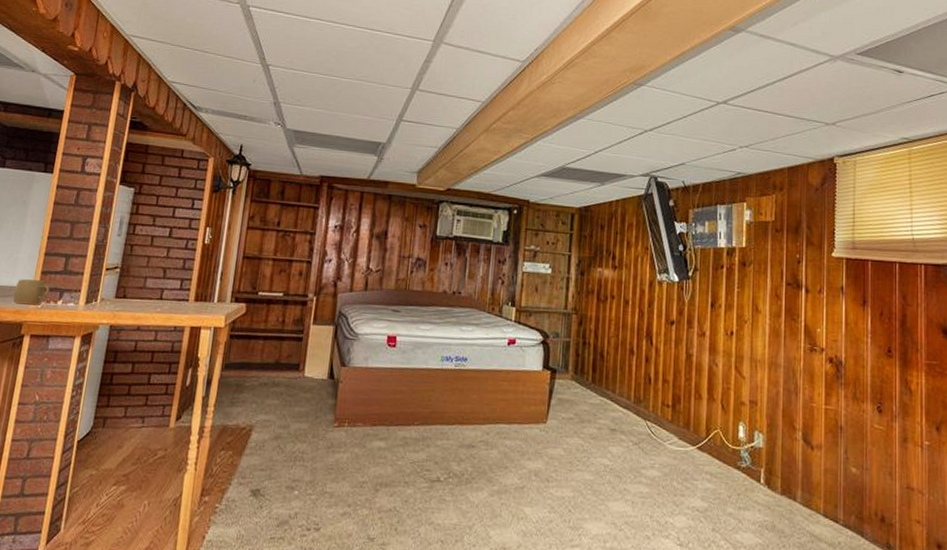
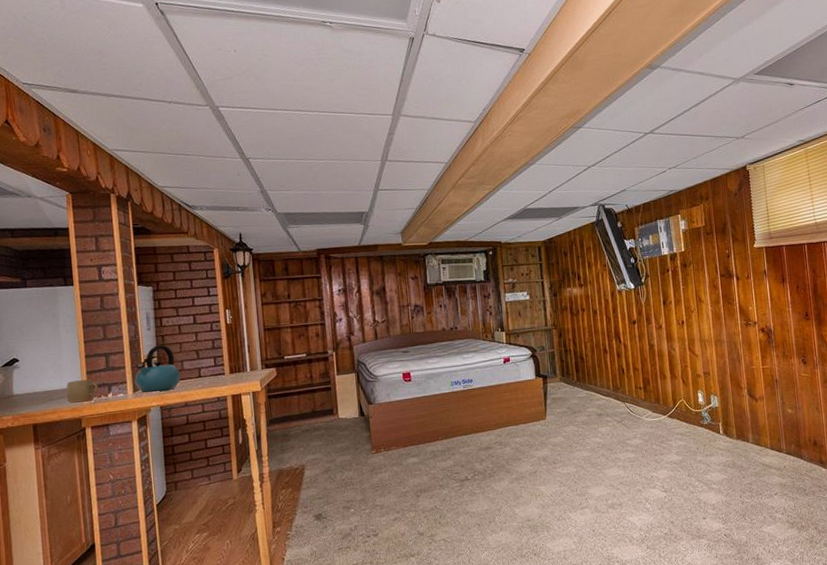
kettle: none [90,255,141,309] -> present [135,345,181,393]

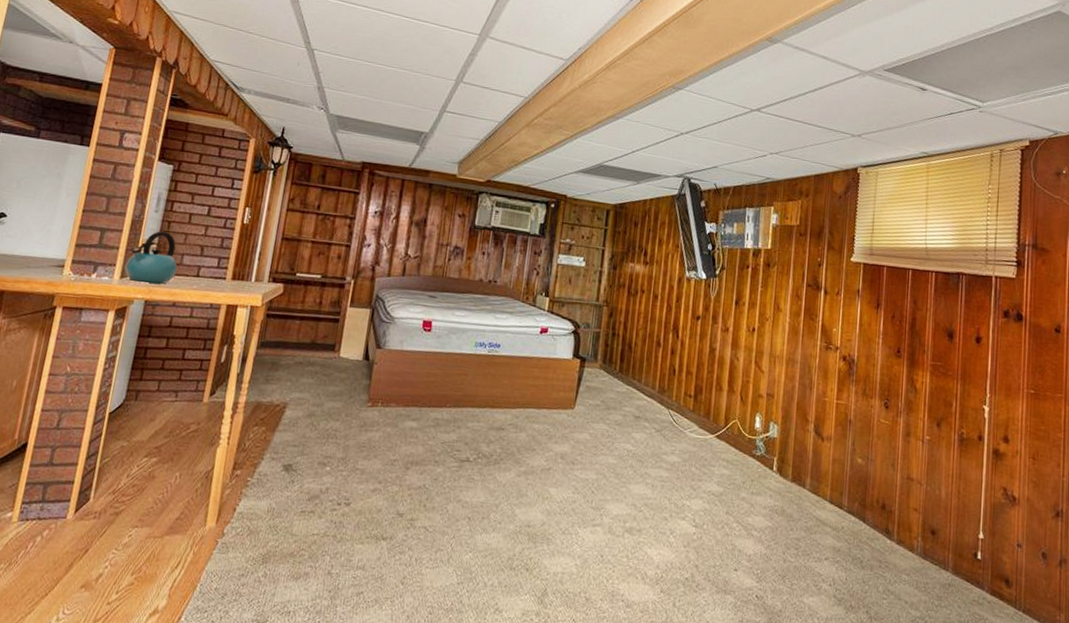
mug: present [66,379,99,403] -> none [45,251,84,277]

